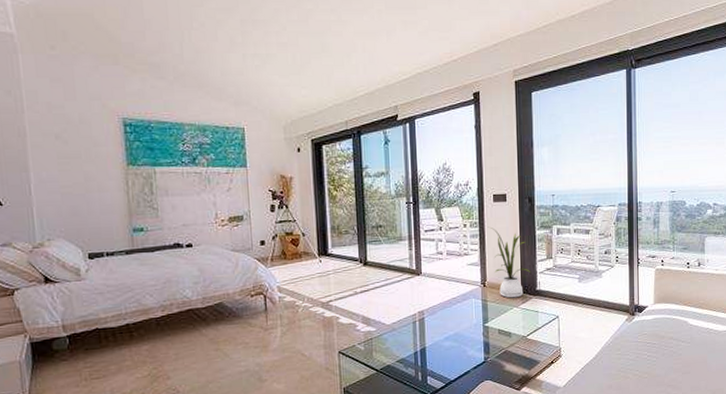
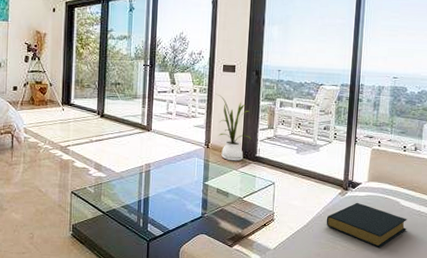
hardback book: none [615,326,697,371] -> present [326,202,407,248]

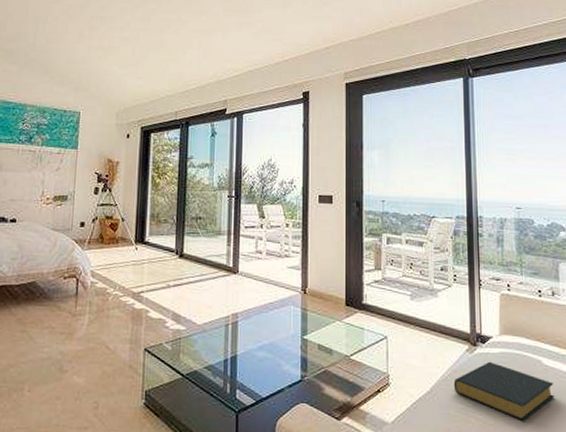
house plant: present [216,94,252,162] -> none [311,228,356,310]

